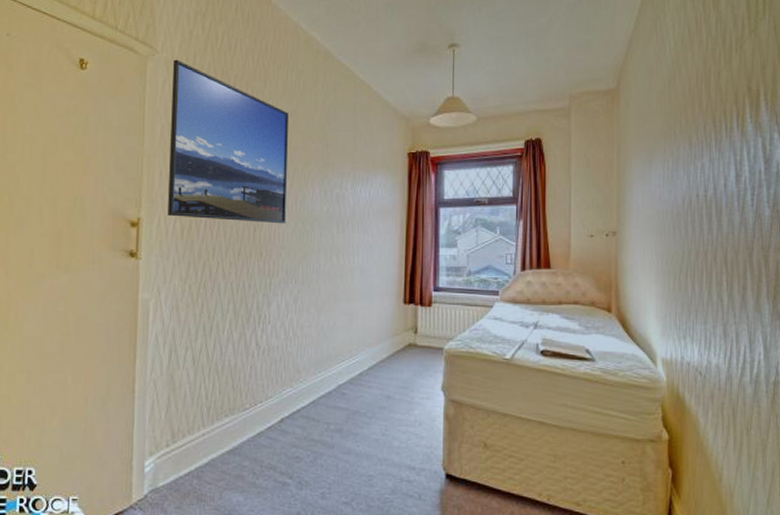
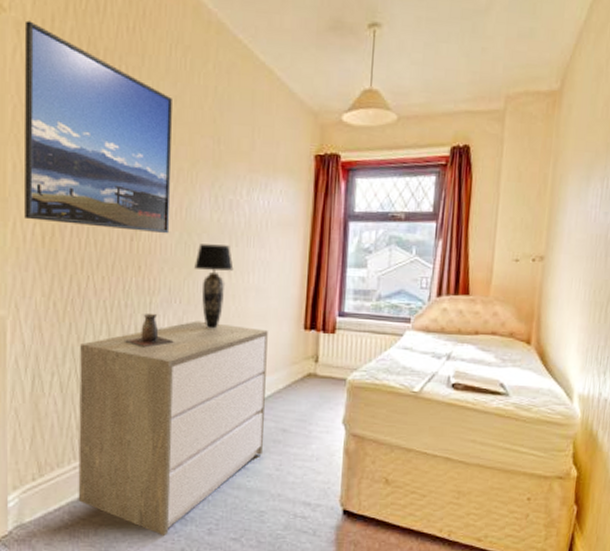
dresser: none [205,298,372,501] -> present [78,321,268,537]
decorative vase: none [248,292,291,324] -> present [125,313,175,348]
table lamp: none [308,231,341,305] -> present [194,244,234,329]

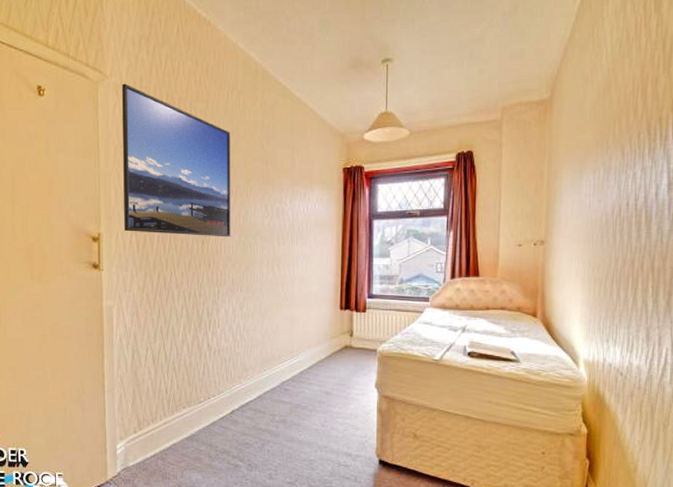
dresser: present [78,321,268,537] -> none [167,305,311,480]
decorative vase: present [125,313,175,348] -> none [200,300,238,328]
table lamp: present [194,244,234,329] -> none [251,244,282,311]

